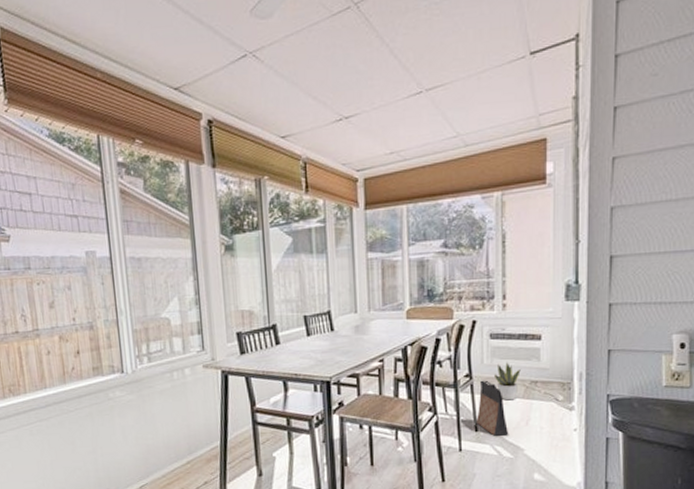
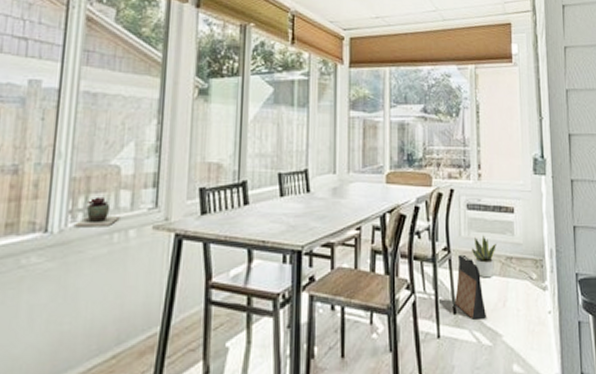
succulent plant: none [143,343,176,369] -> present [75,196,120,228]

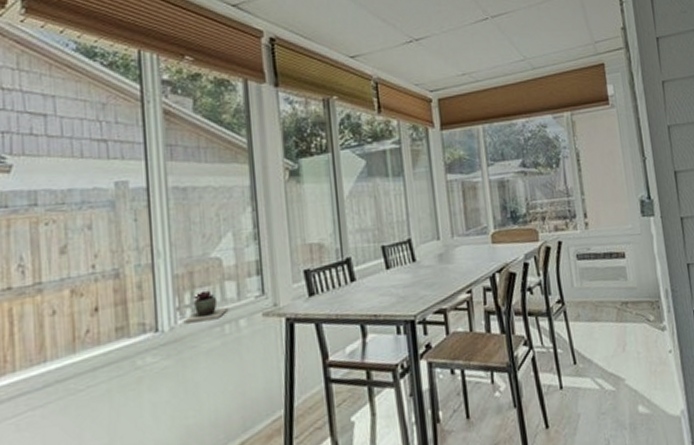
bag: present [455,254,487,320] -> none [573,305,608,368]
potted plant: present [472,235,496,278] -> none [586,283,611,326]

